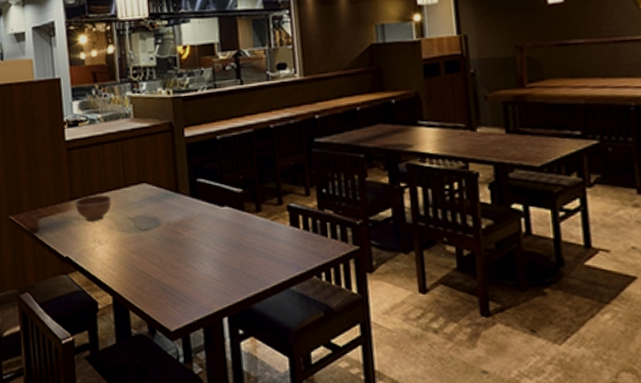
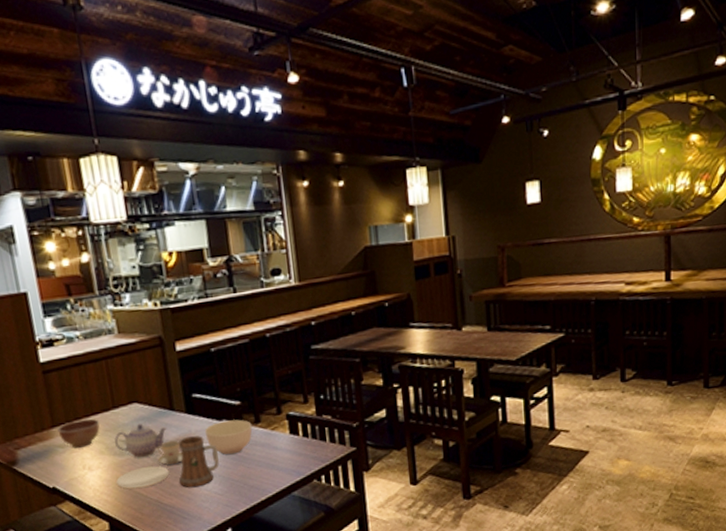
plate: none [121,246,171,267] -> present [116,466,170,490]
teapot: none [123,203,172,236] -> present [114,423,168,458]
teacup: none [161,222,185,246] -> present [156,440,183,465]
beer mug: none [179,219,219,271] -> present [178,435,219,488]
bowl: none [206,207,253,242] -> present [204,419,253,455]

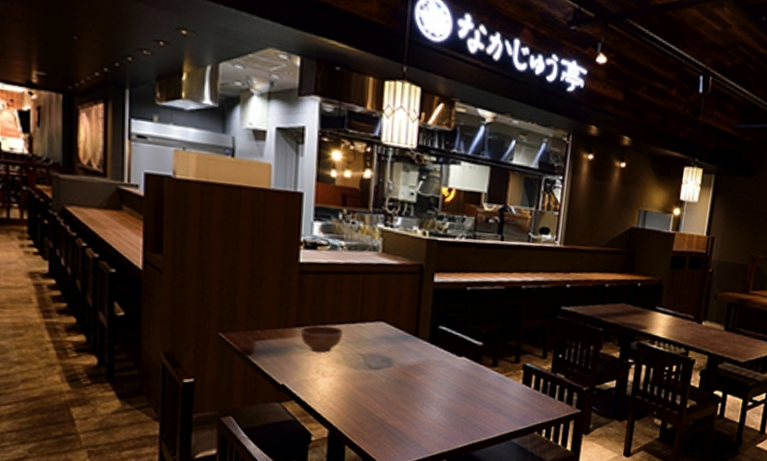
teapot: present [114,423,168,458] -> none [353,342,408,375]
plate: present [116,466,170,490] -> none [345,384,400,405]
teacup: present [156,440,183,465] -> none [390,365,416,389]
beer mug: present [178,435,219,488] -> none [406,364,451,415]
bowl: present [204,419,253,455] -> none [442,357,489,391]

